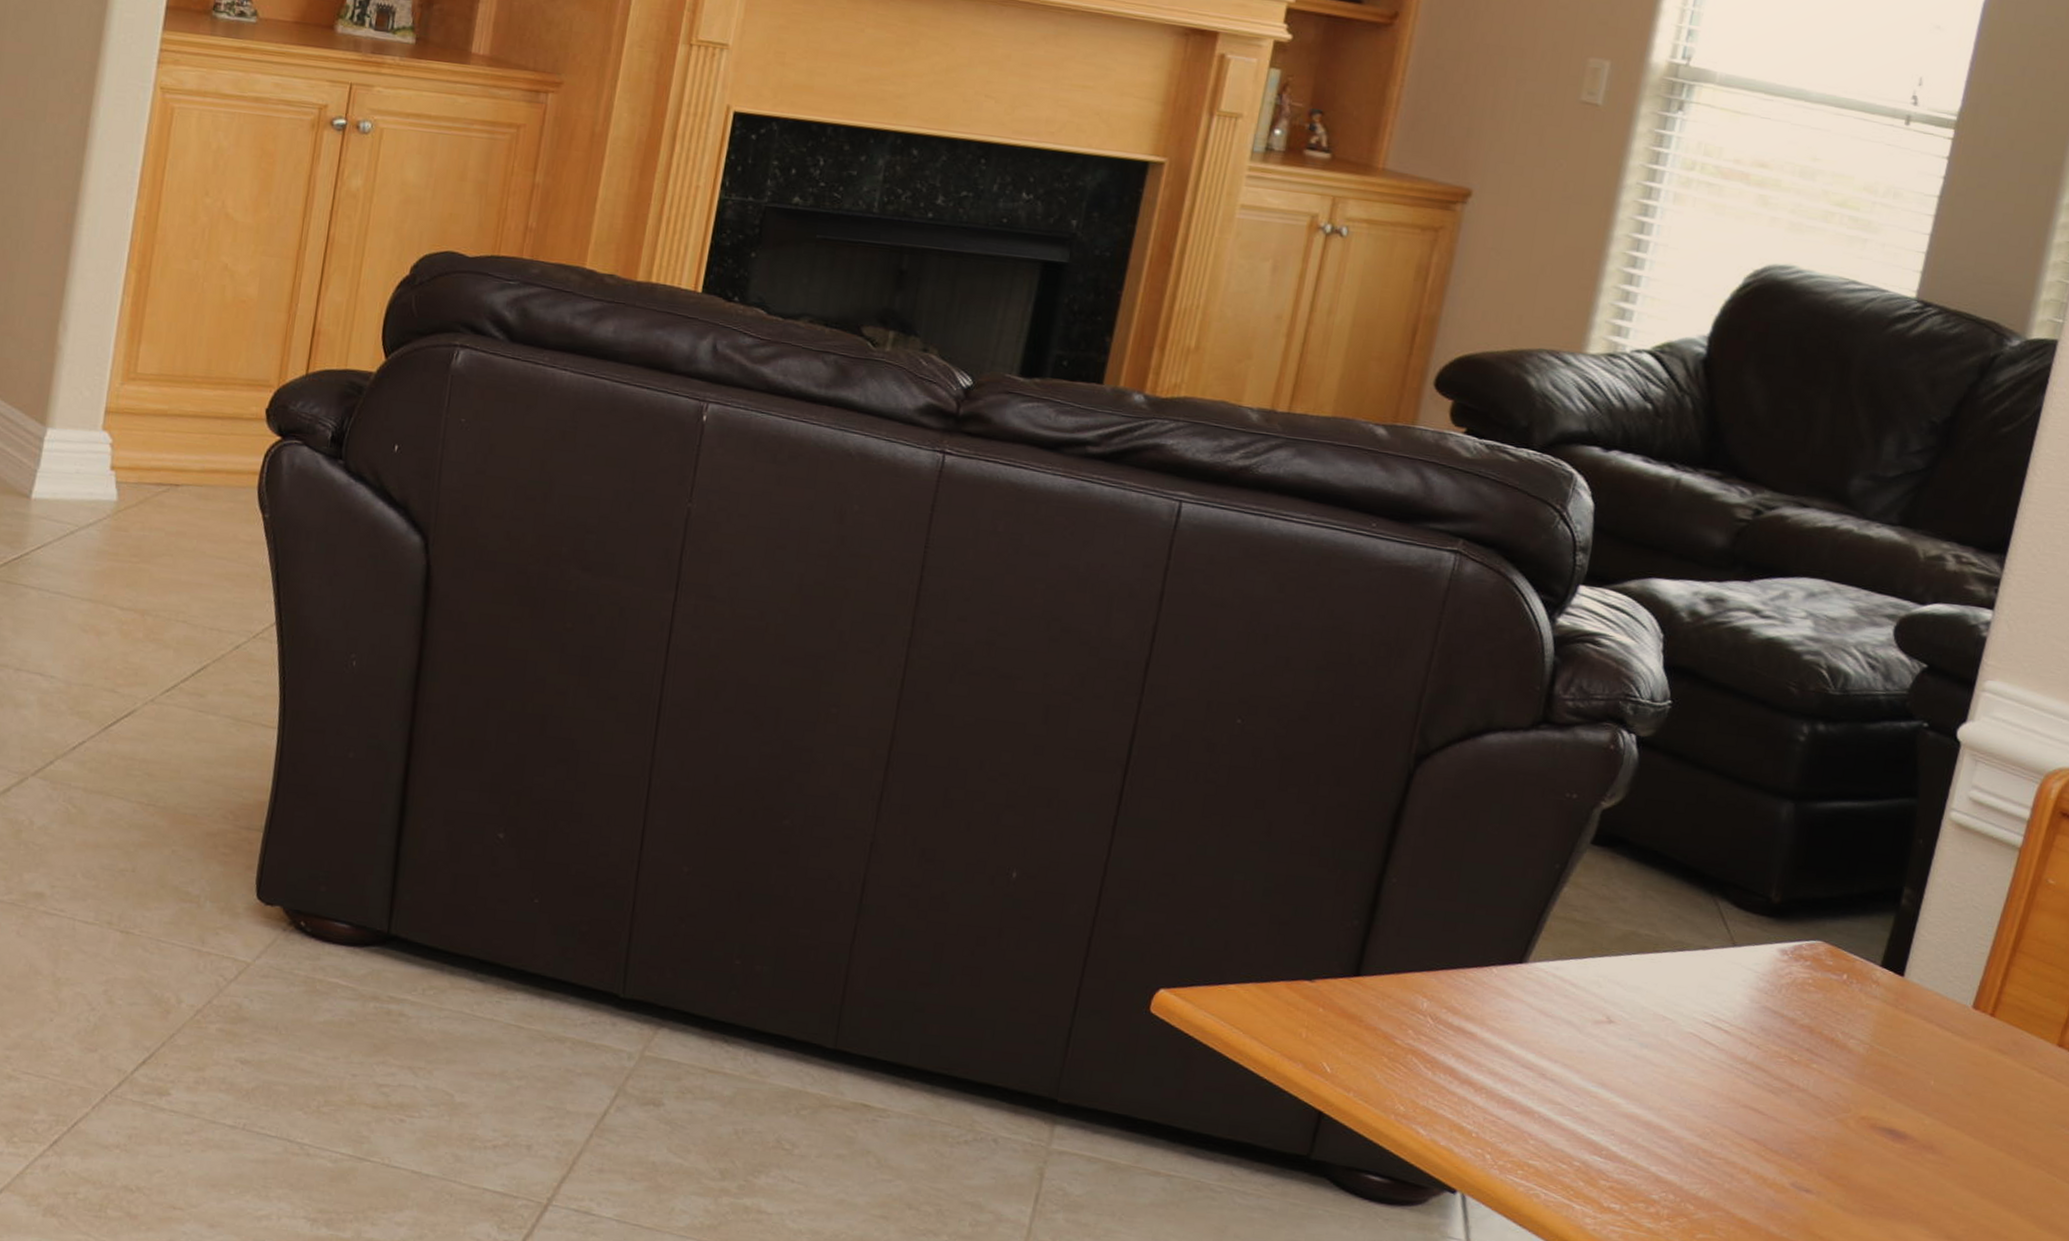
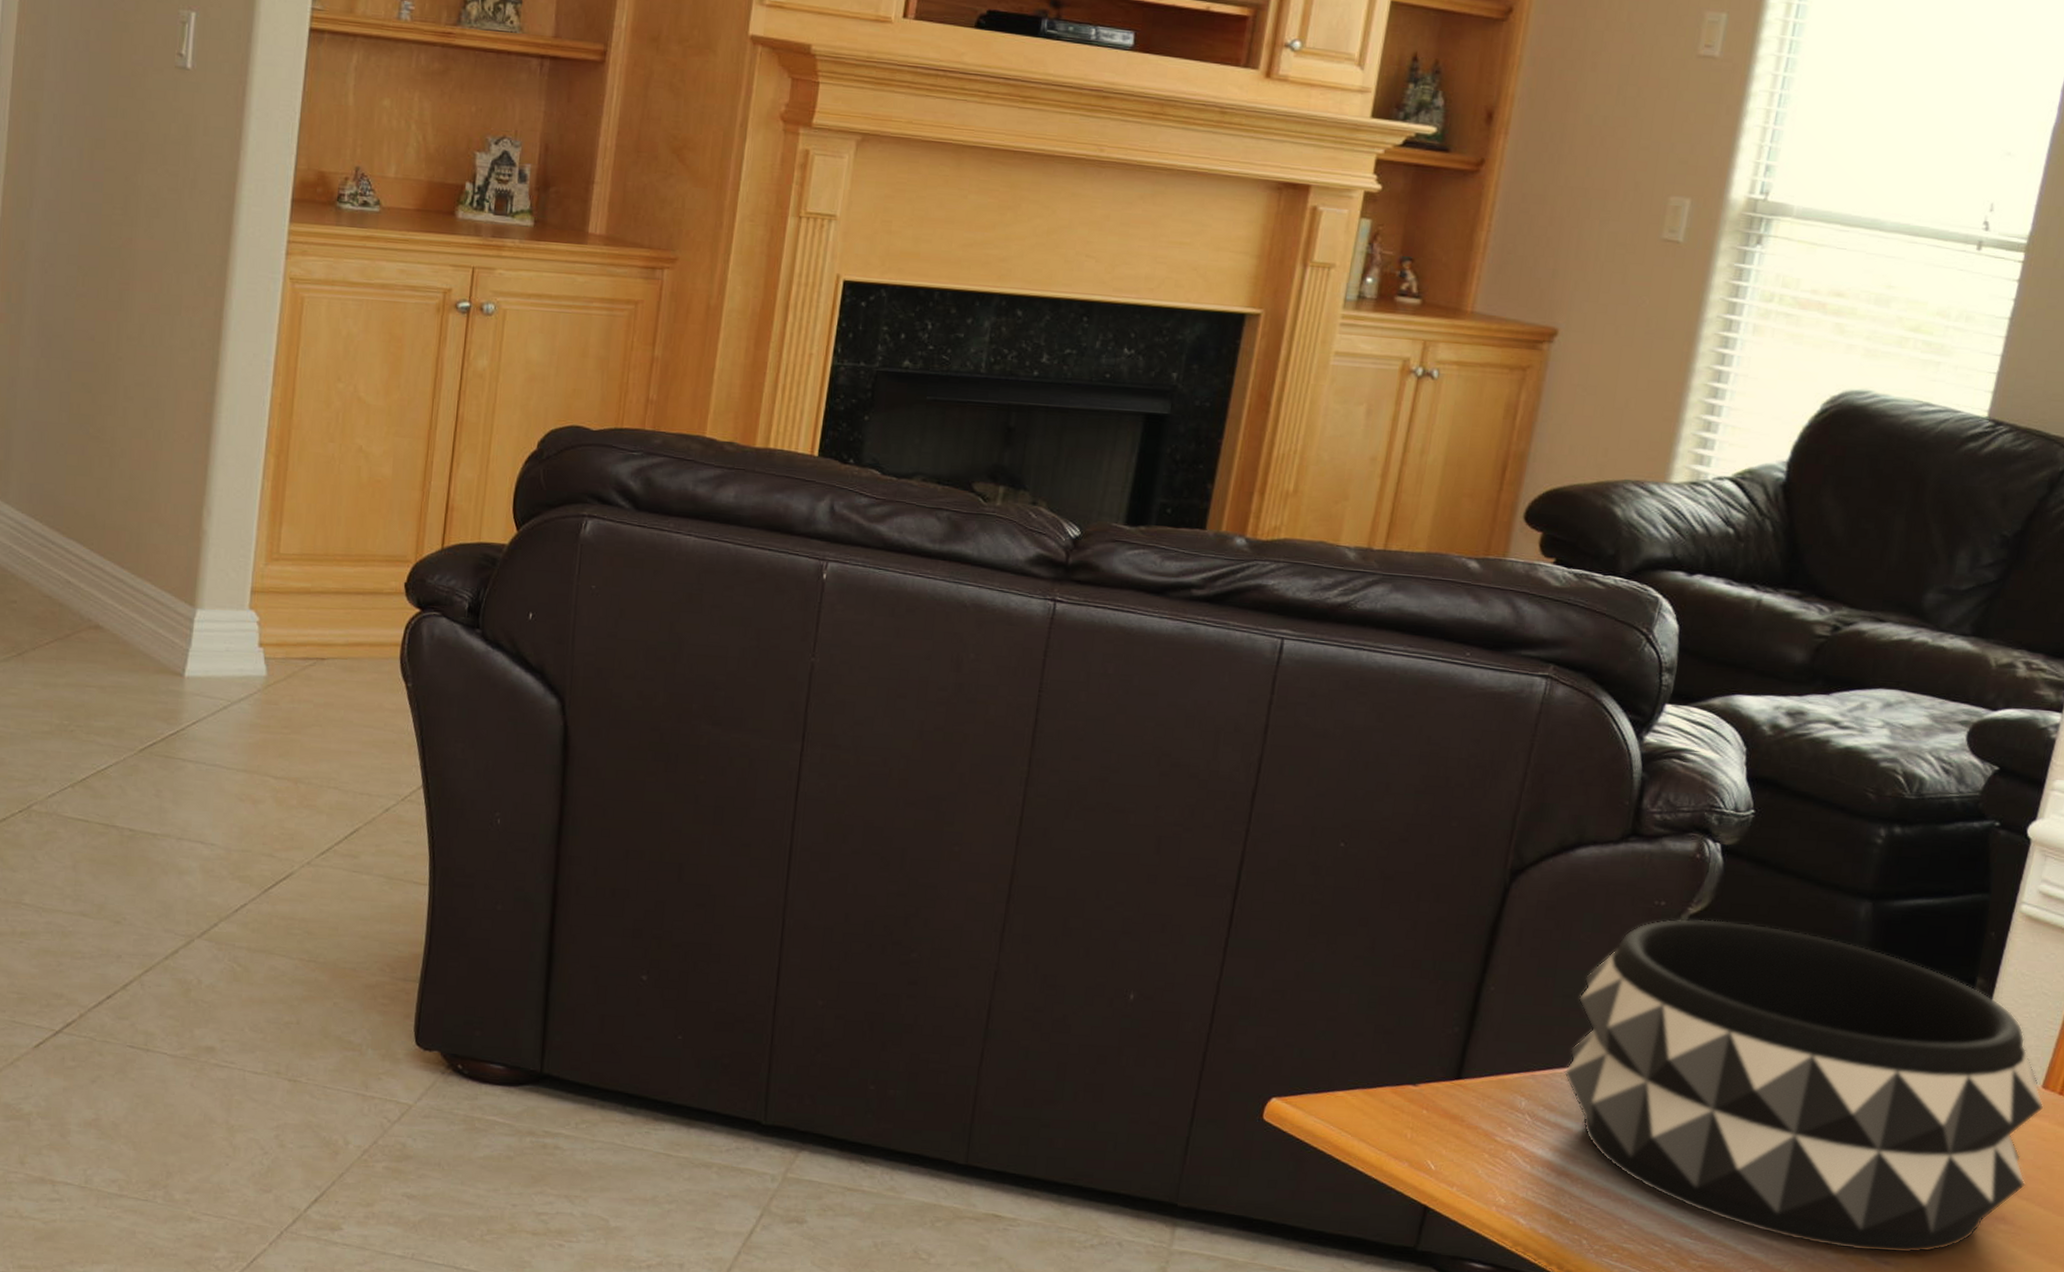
decorative bowl: none [1468,813,1975,1182] -> present [1564,918,2044,1254]

